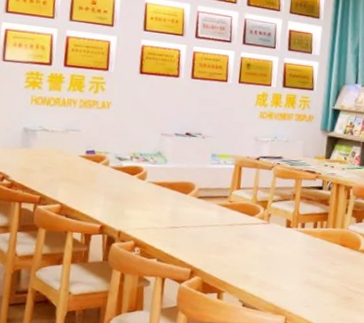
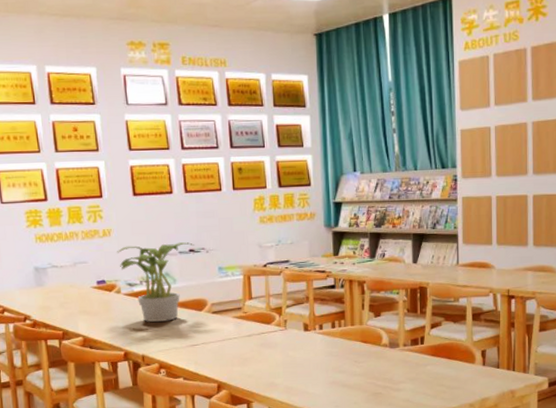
potted plant: none [112,120,192,200] -> present [117,242,194,322]

